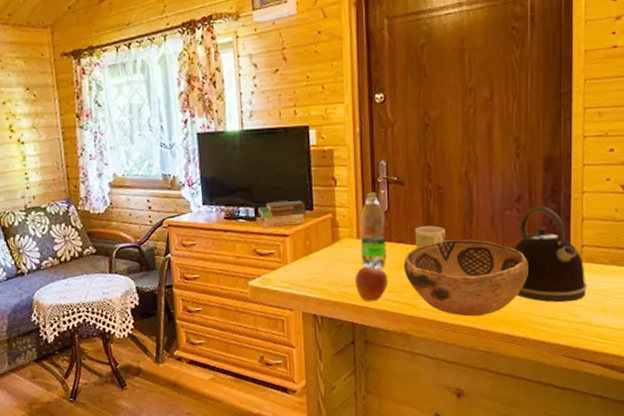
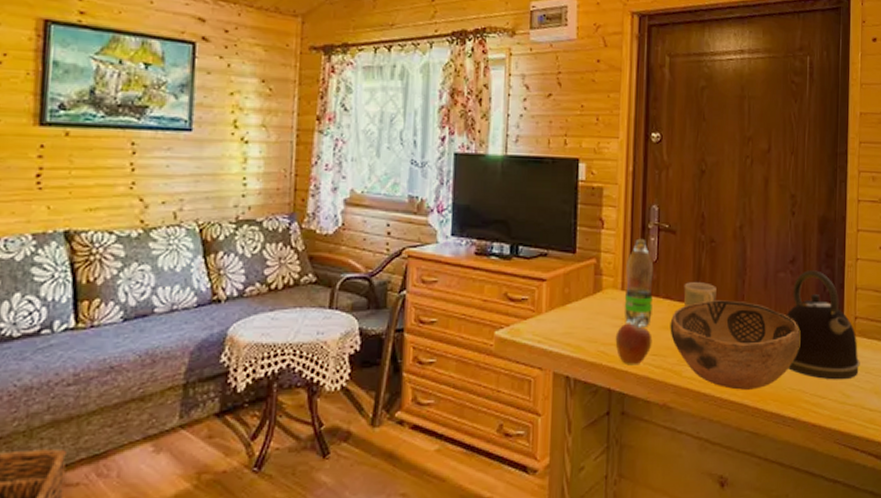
books: present [256,199,306,229] -> none [511,239,568,270]

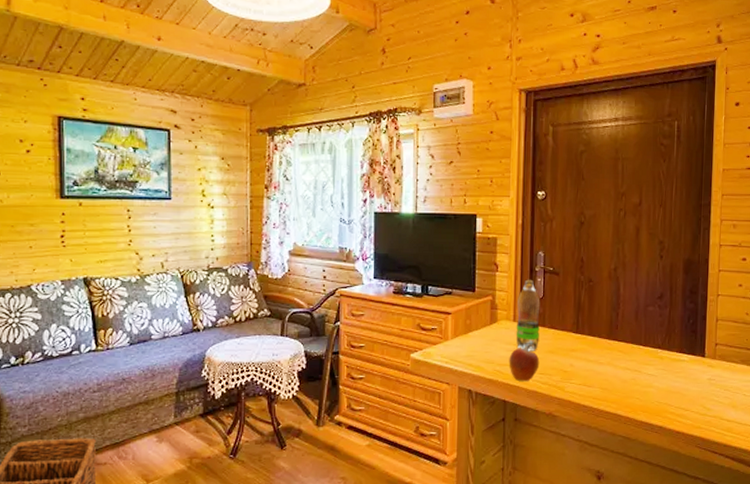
decorative bowl: present [670,300,801,390] -> none [554,329,667,403]
mug: present [683,282,716,308] -> none [565,315,594,336]
kettle: present [786,270,860,380] -> none [654,305,720,396]

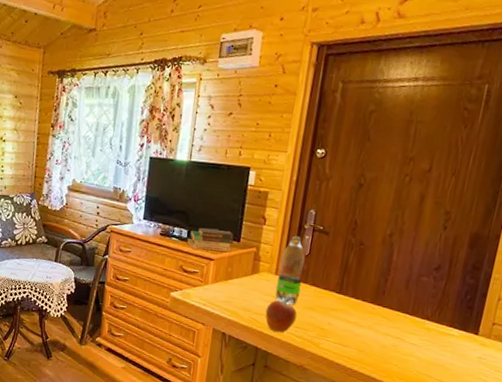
books: none [422,280,468,305] -> present [187,227,234,252]

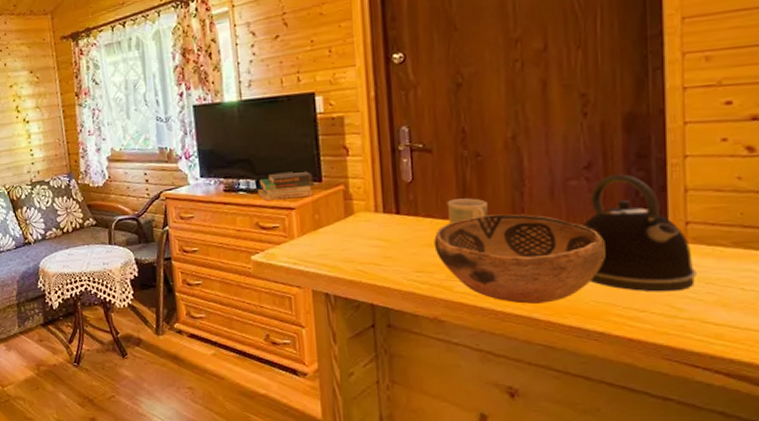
fruit: present [265,298,297,332] -> none [373,238,415,281]
bottle: present [275,235,306,306] -> none [377,160,412,246]
decorative bowl: none [313,291,435,368] -> present [434,214,605,304]
mug: none [327,275,360,295] -> present [446,198,488,225]
kettle: none [418,278,492,373] -> present [582,174,697,292]

